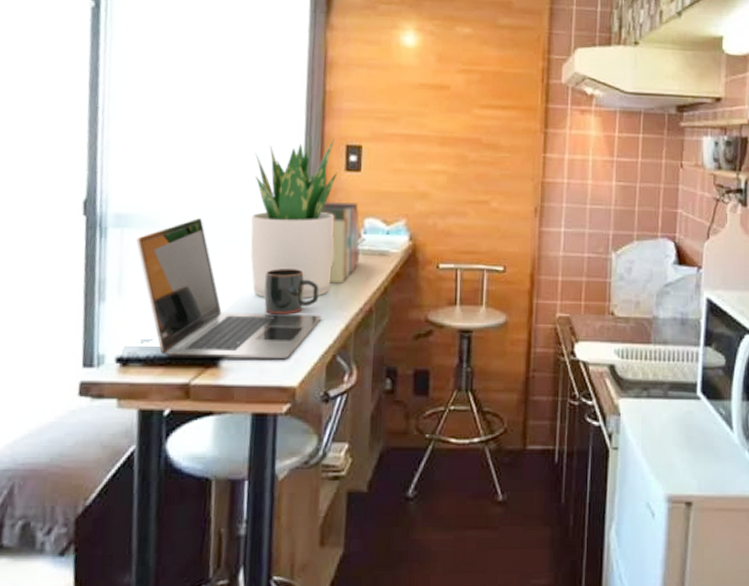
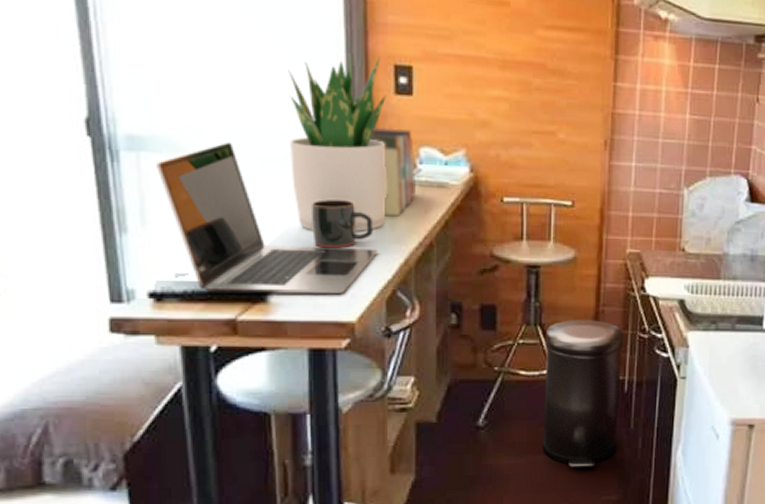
pedal bin: none [472,386,554,547] -> present [543,320,624,469]

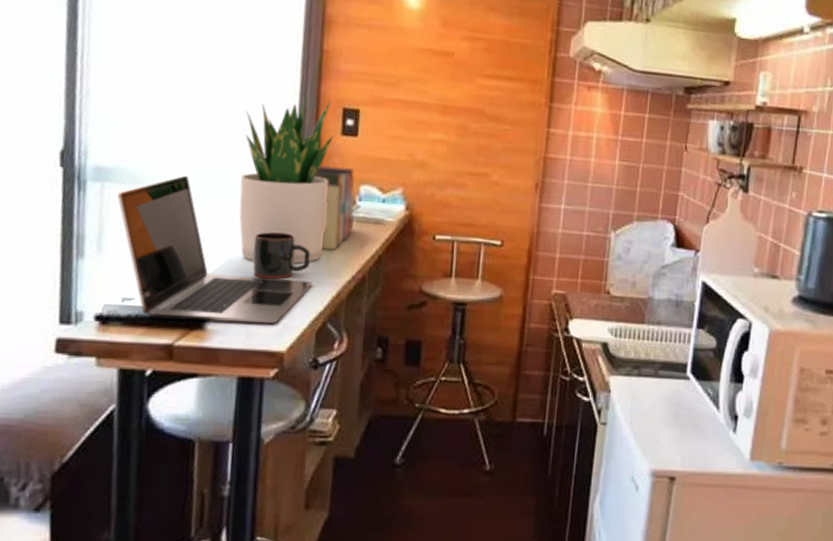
pedal bin: present [543,320,624,469] -> none [458,359,546,515]

